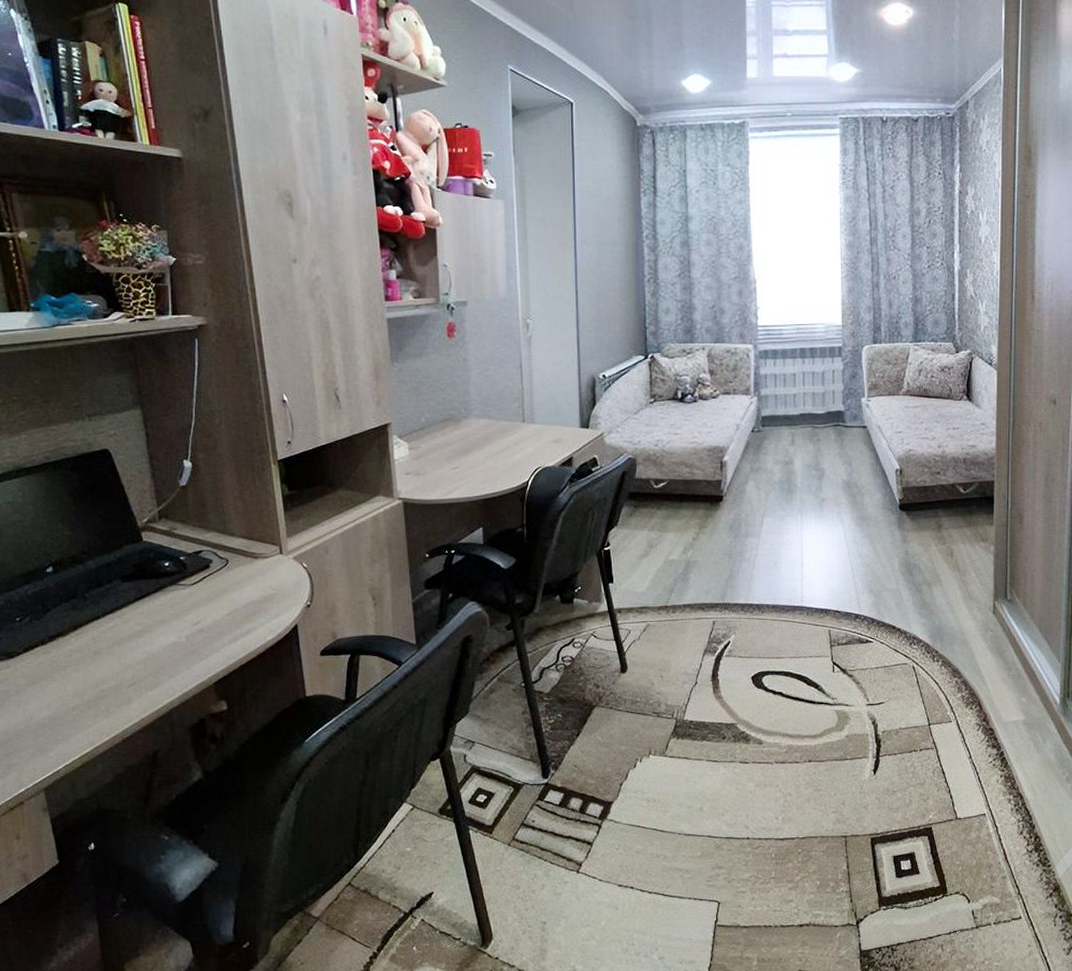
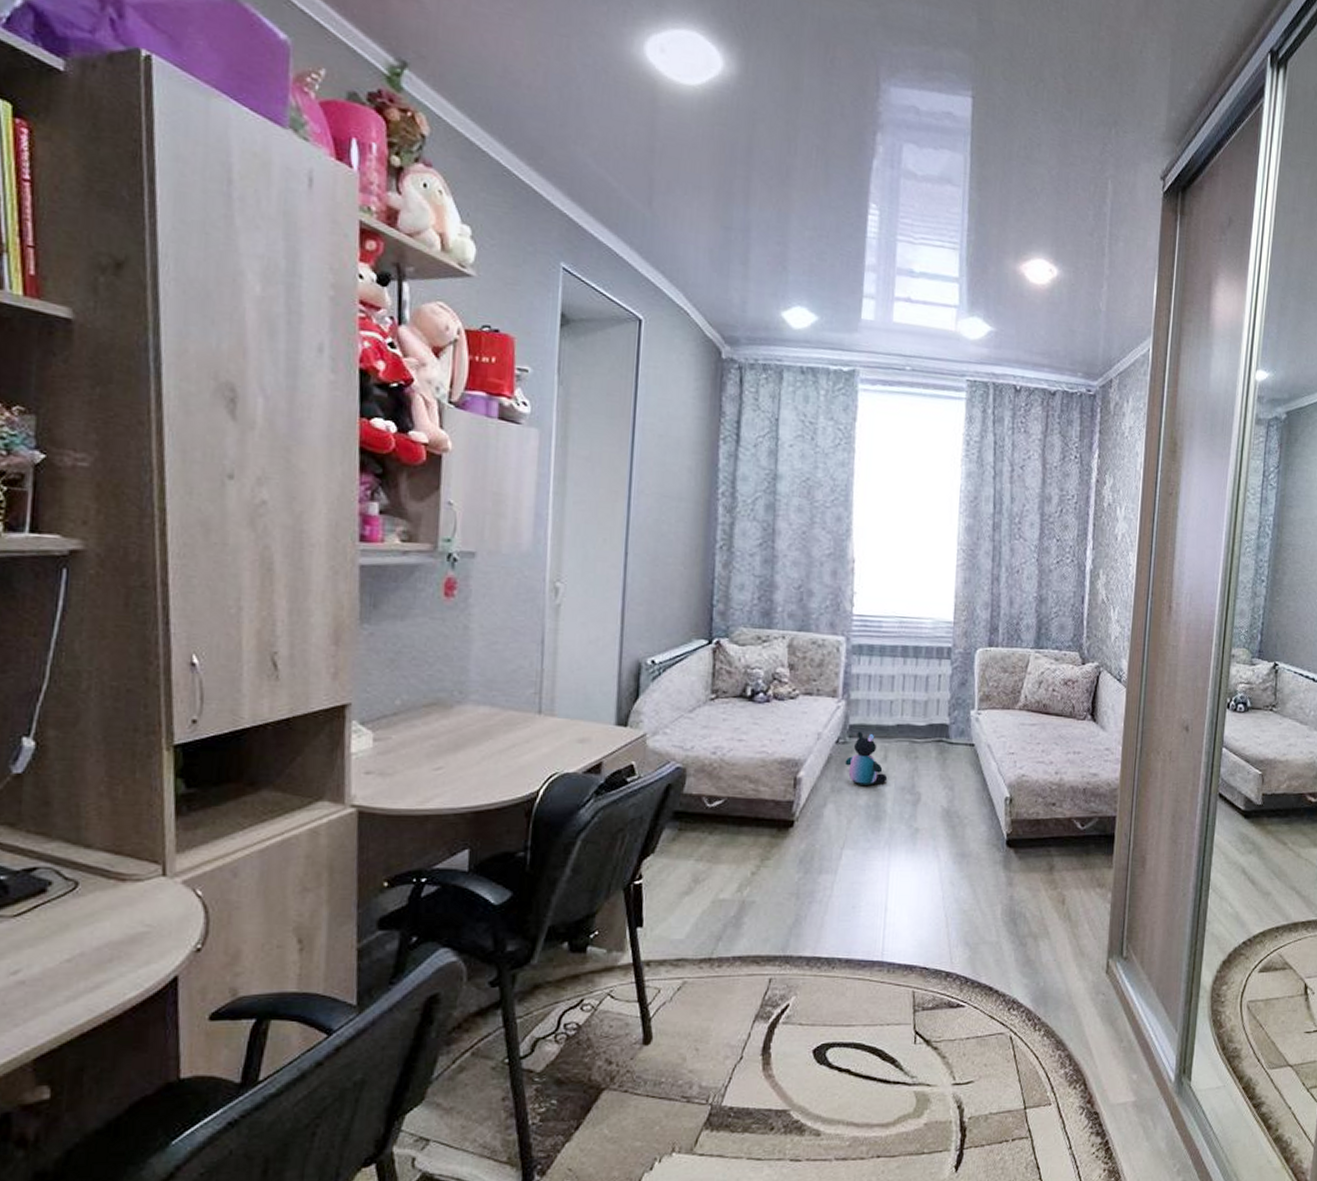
stuffed toy: none [760,421,796,466] -> present [845,731,888,787]

